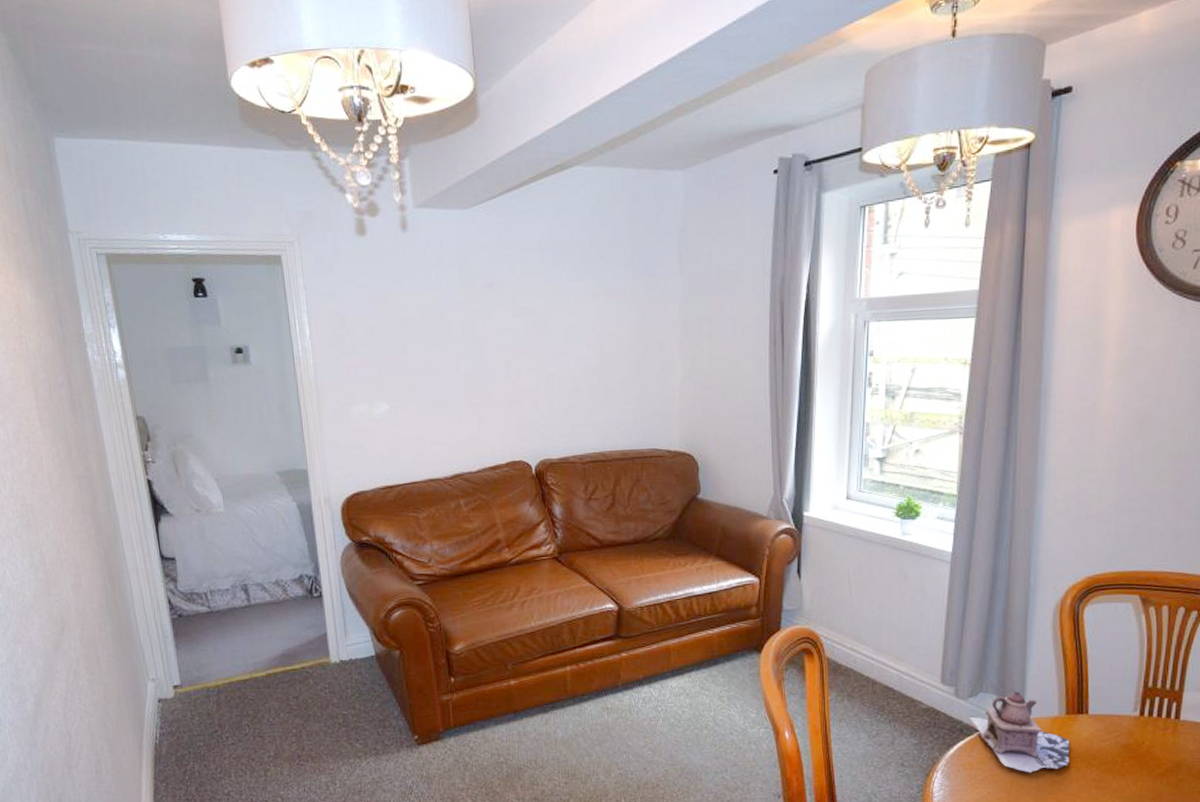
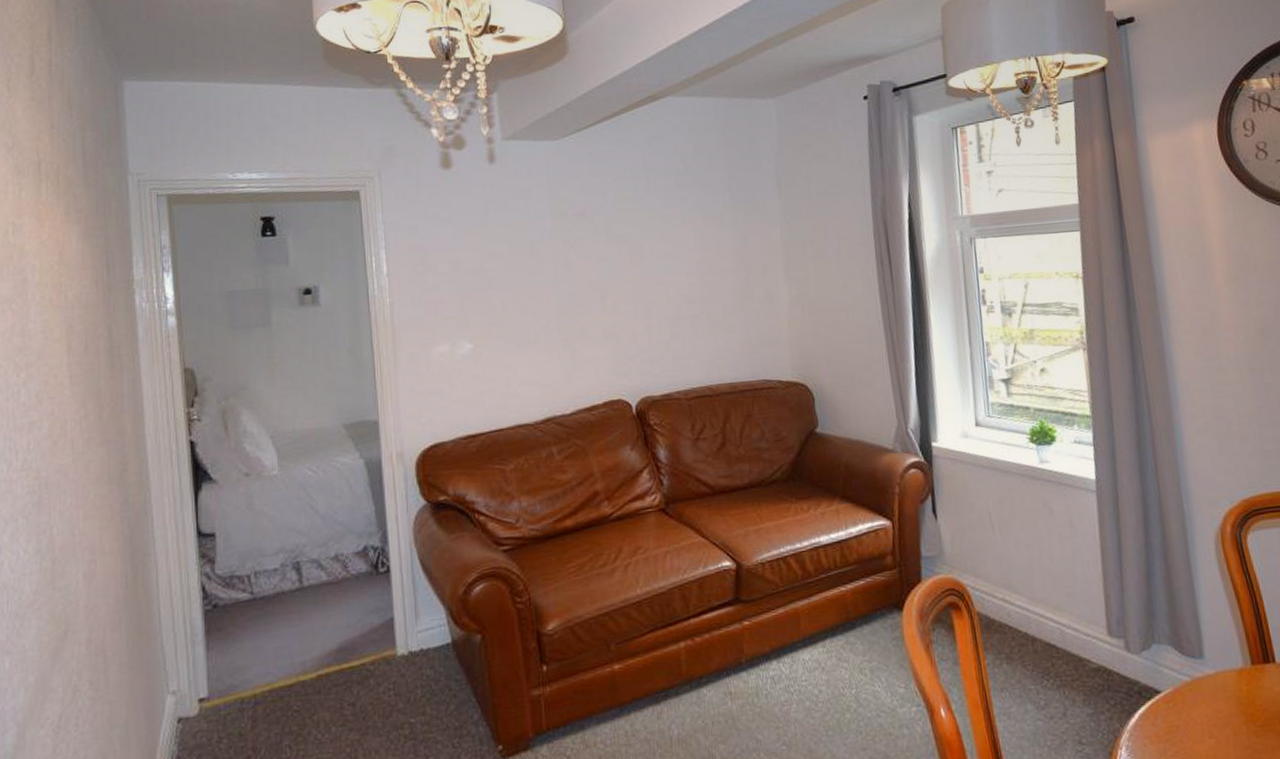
teapot: present [969,691,1070,773] -> none [1145,639,1267,742]

